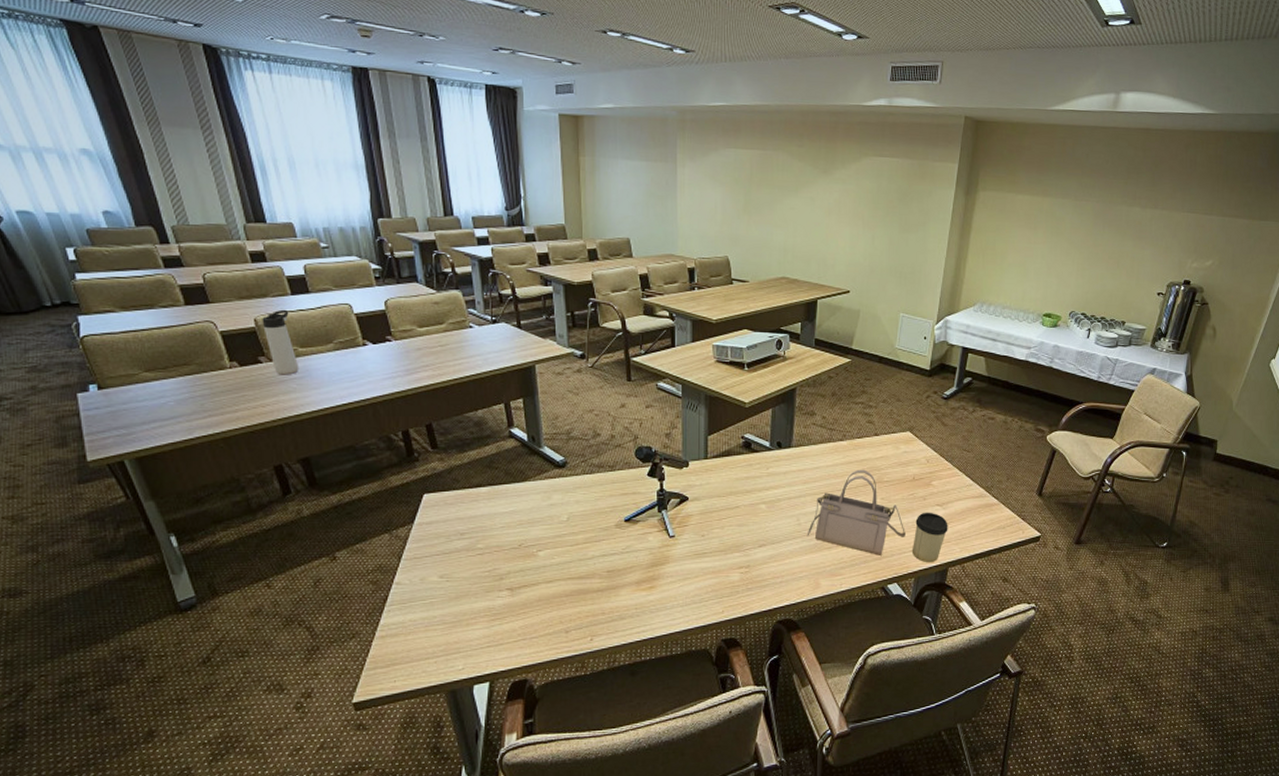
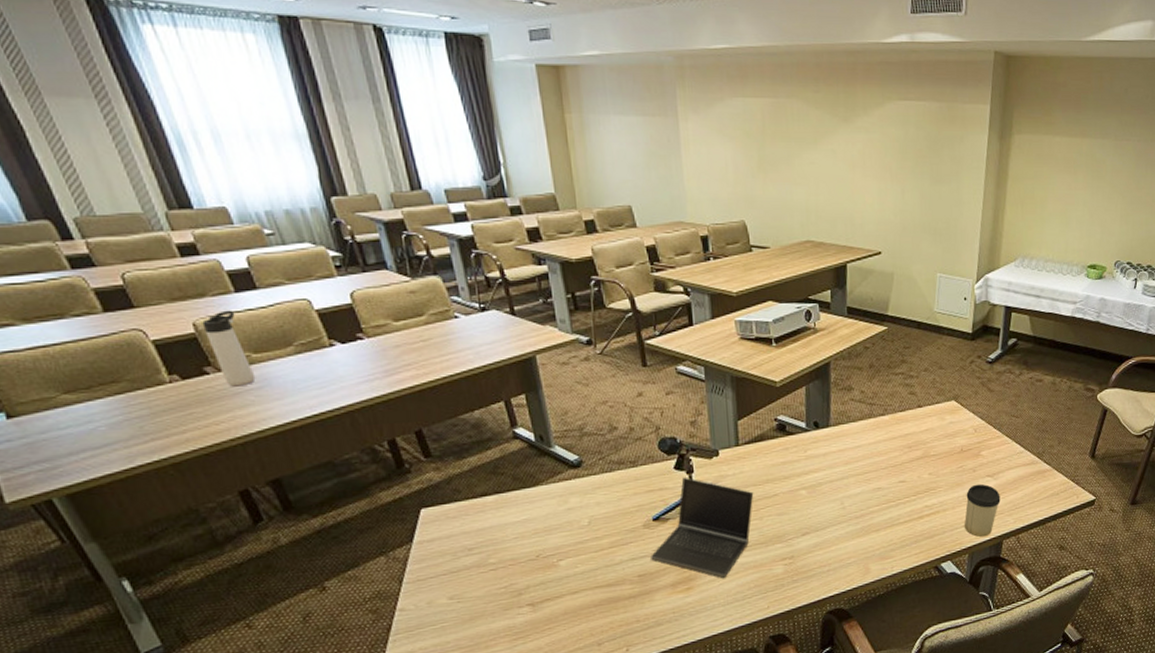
laptop computer: none [620,483,718,580] -> present [651,477,754,578]
handbag: present [807,469,905,555] -> none [852,444,957,534]

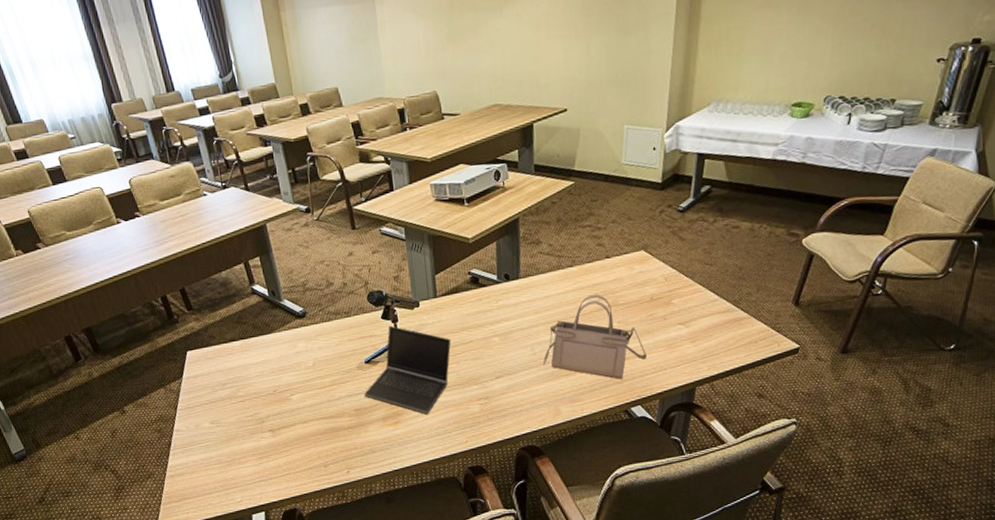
thermos bottle: present [202,310,256,387] -> none [33,199,70,258]
handbag: none [852,444,957,534] -> present [542,294,647,379]
cup: present [965,483,1001,537] -> none [655,331,693,384]

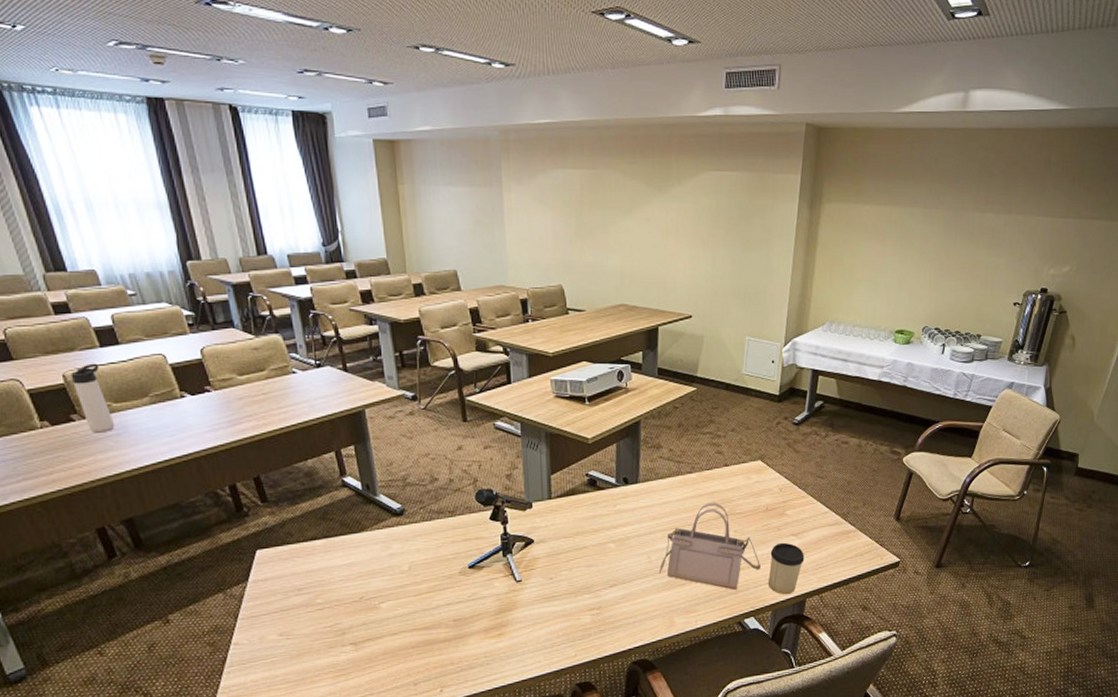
thermos bottle: none [33,199,70,258] -> present [70,363,115,433]
laptop computer: present [364,325,451,414] -> none [466,527,565,625]
cup: none [655,331,693,384] -> present [768,542,804,595]

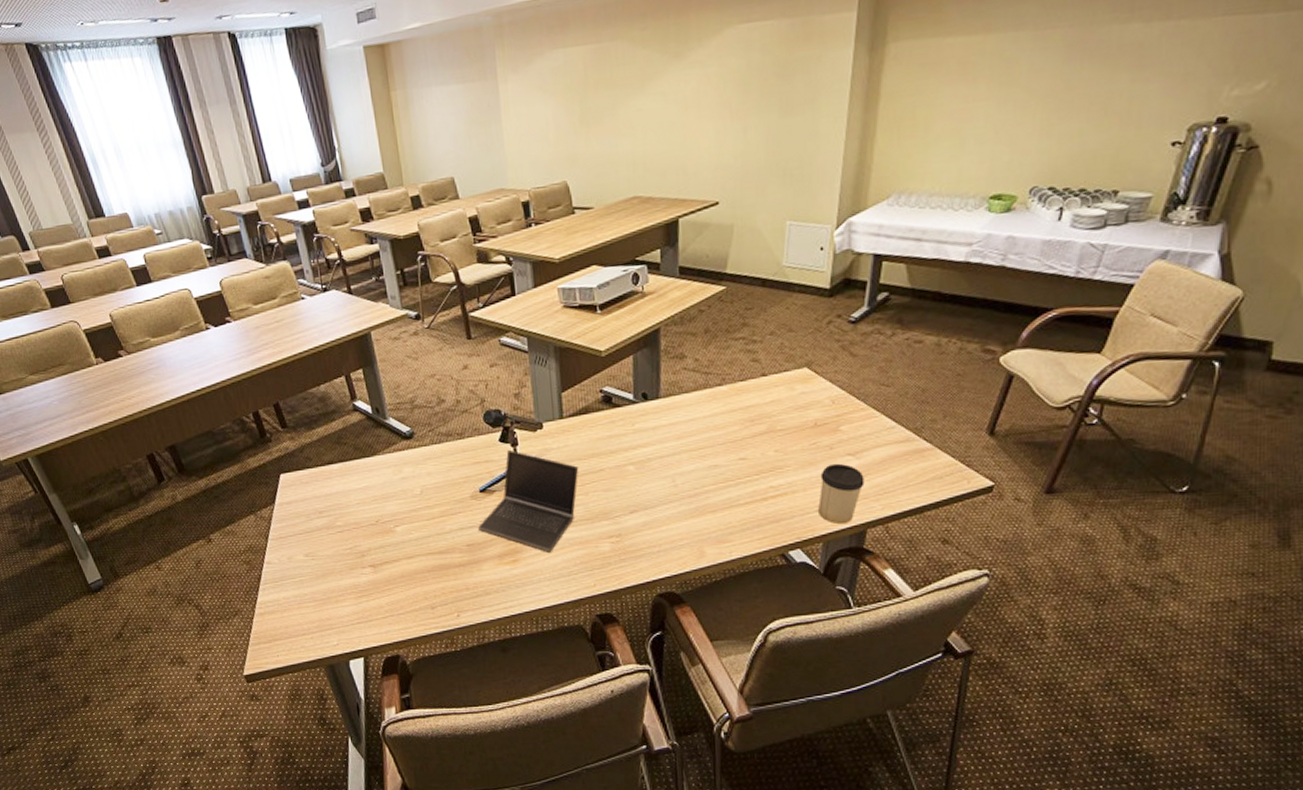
thermos bottle: present [70,363,115,433] -> none [115,301,154,367]
laptop computer: none [466,527,565,625] -> present [478,449,579,552]
handbag: present [658,502,761,590] -> none [685,417,808,518]

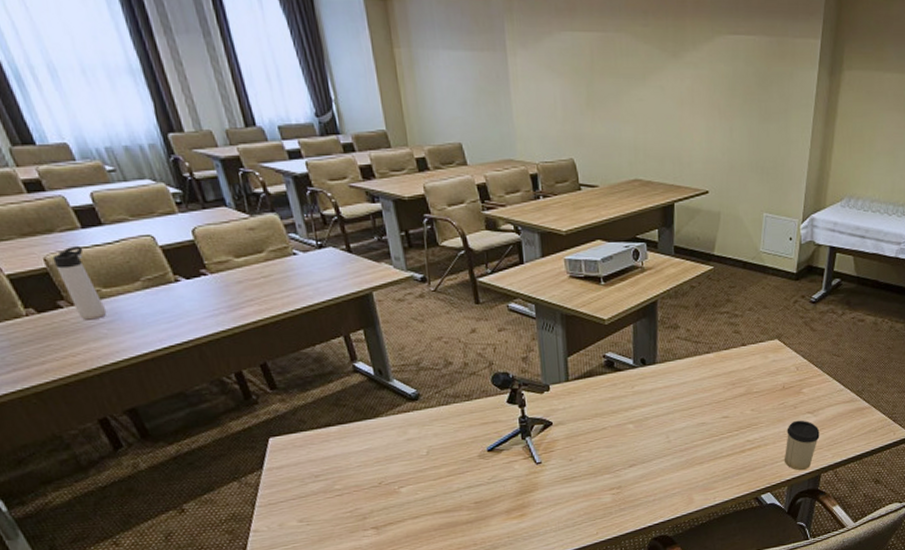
thermos bottle: none [115,301,154,367] -> present [52,245,107,320]
laptop computer: present [478,449,579,552] -> none [486,410,583,506]

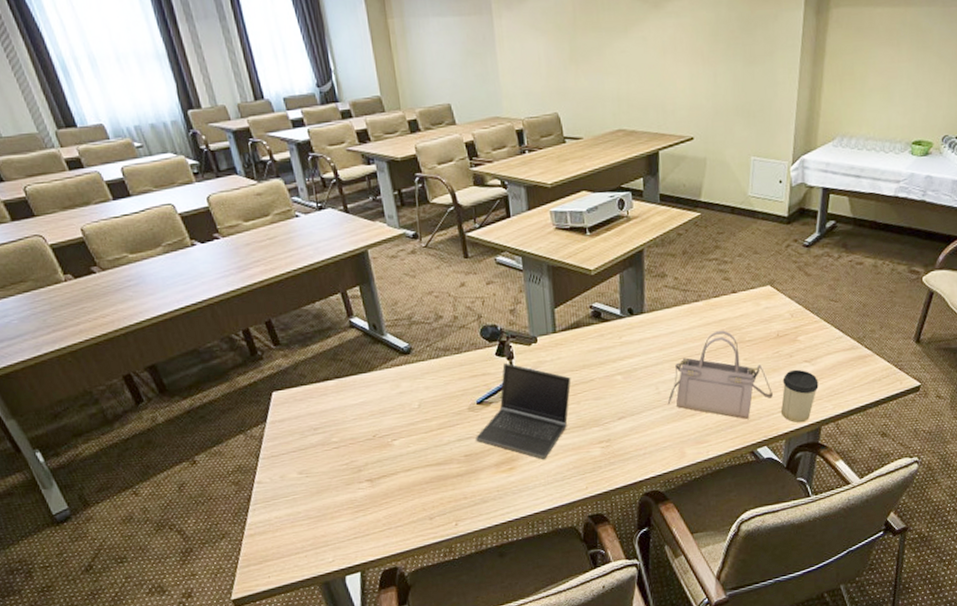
thermos bottle: present [52,245,107,320] -> none [88,216,133,284]
laptop computer: none [486,410,583,506] -> present [476,362,571,459]
handbag: none [677,381,777,467] -> present [667,330,773,419]

